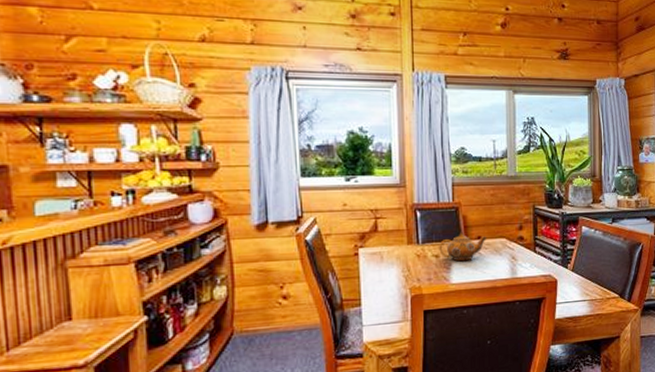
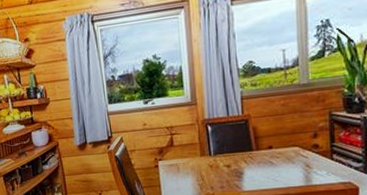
teapot: present [439,232,486,262] -> none [230,143,278,171]

